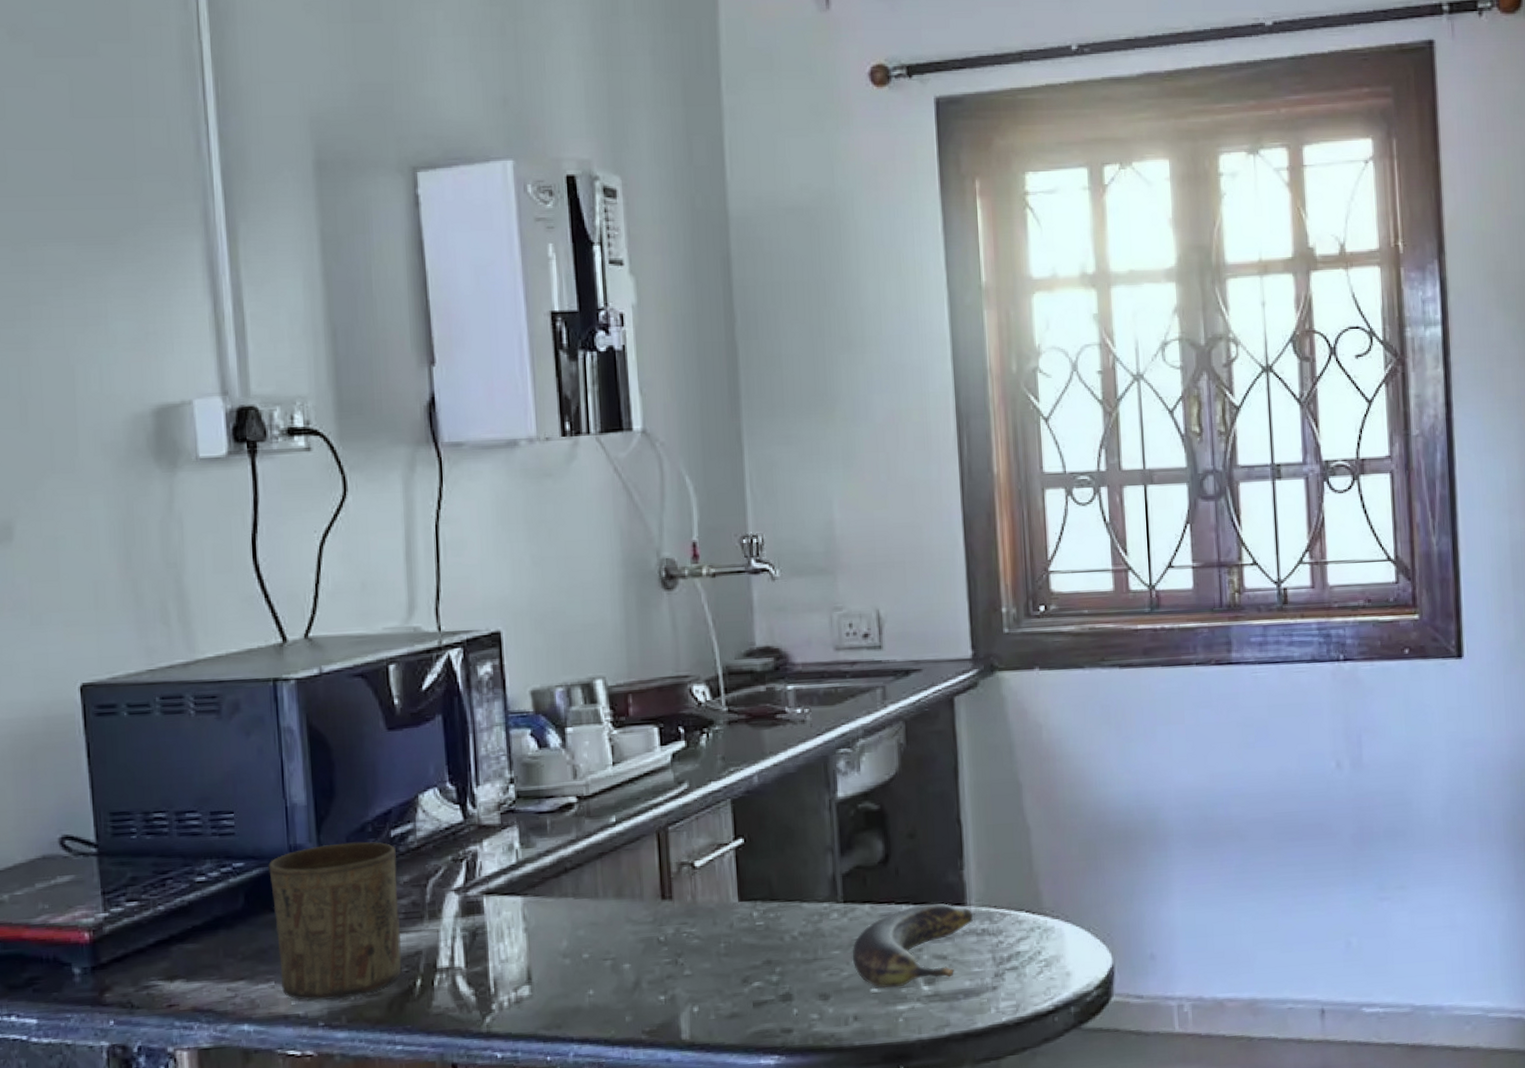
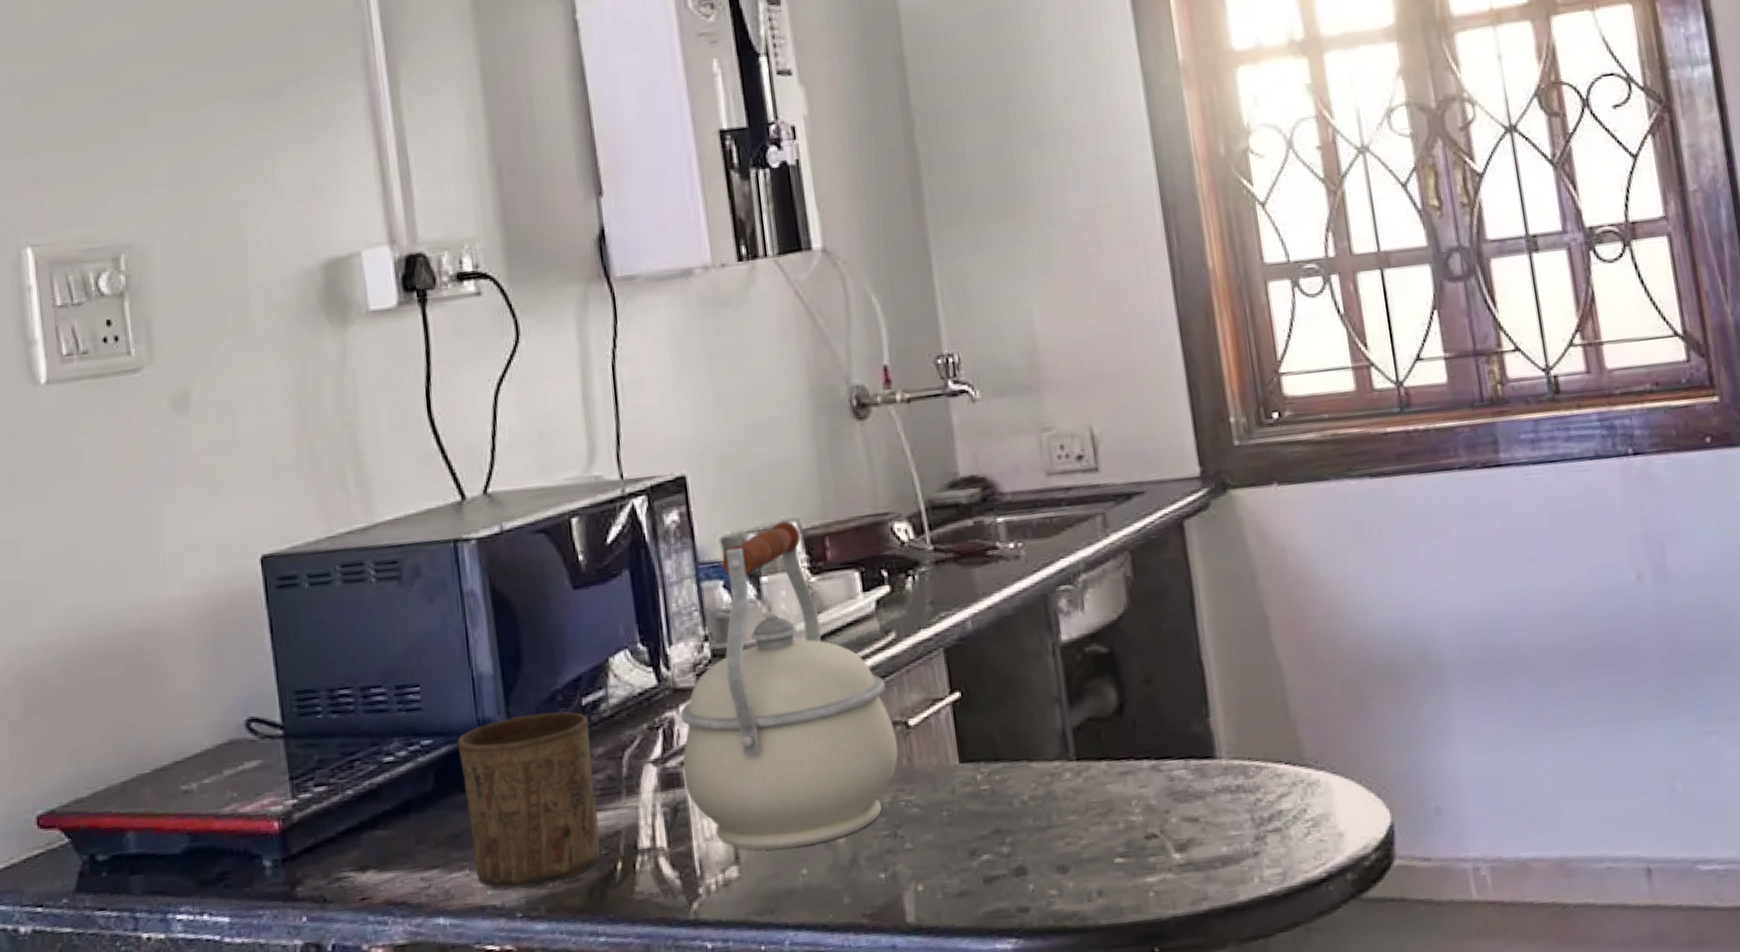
kettle: none [483,678,684,972] -> present [680,520,898,850]
banana: present [852,903,974,988] -> none [1090,757,1225,858]

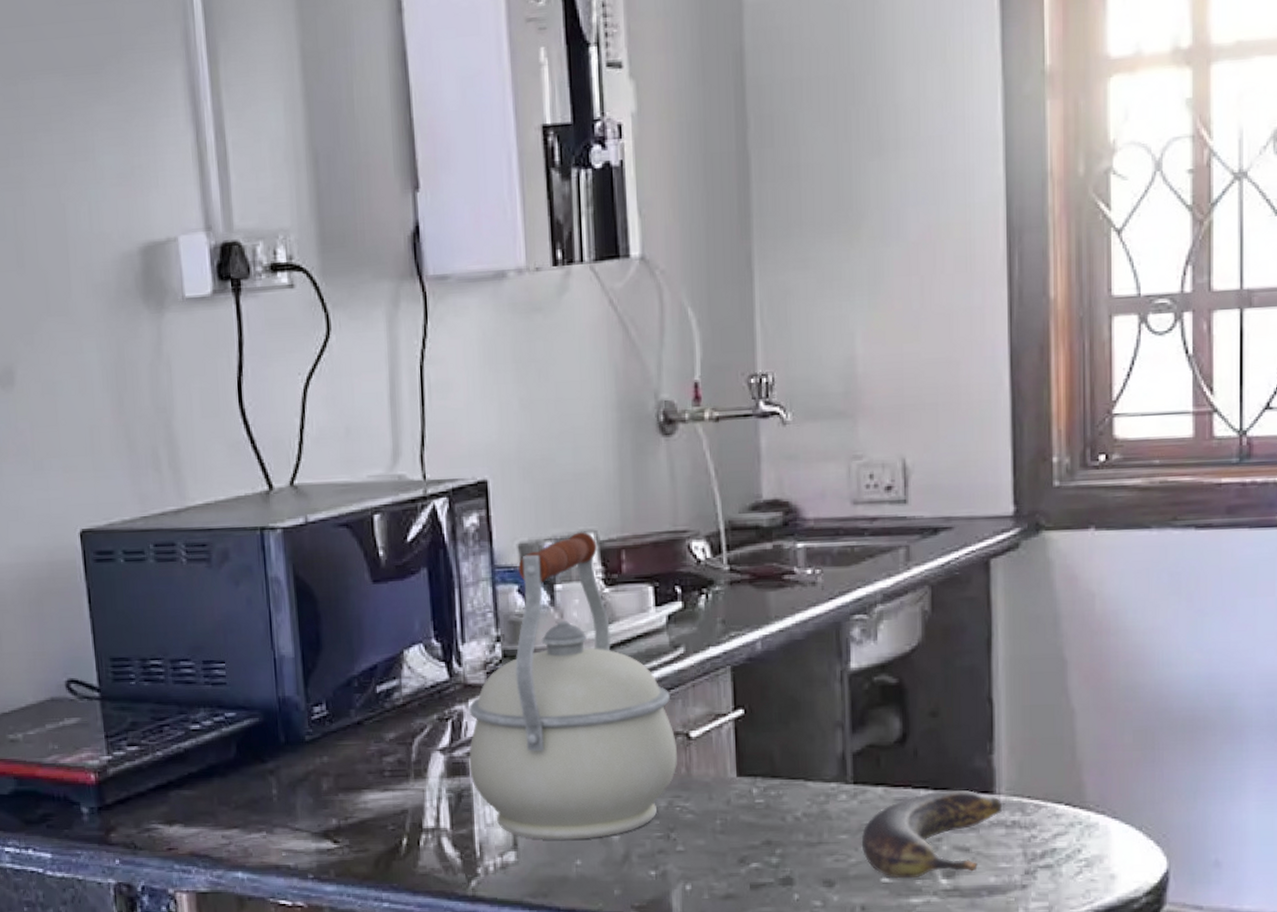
cup: present [457,711,601,890] -> none [258,696,388,853]
banana: none [1090,757,1225,858] -> present [861,789,1003,879]

